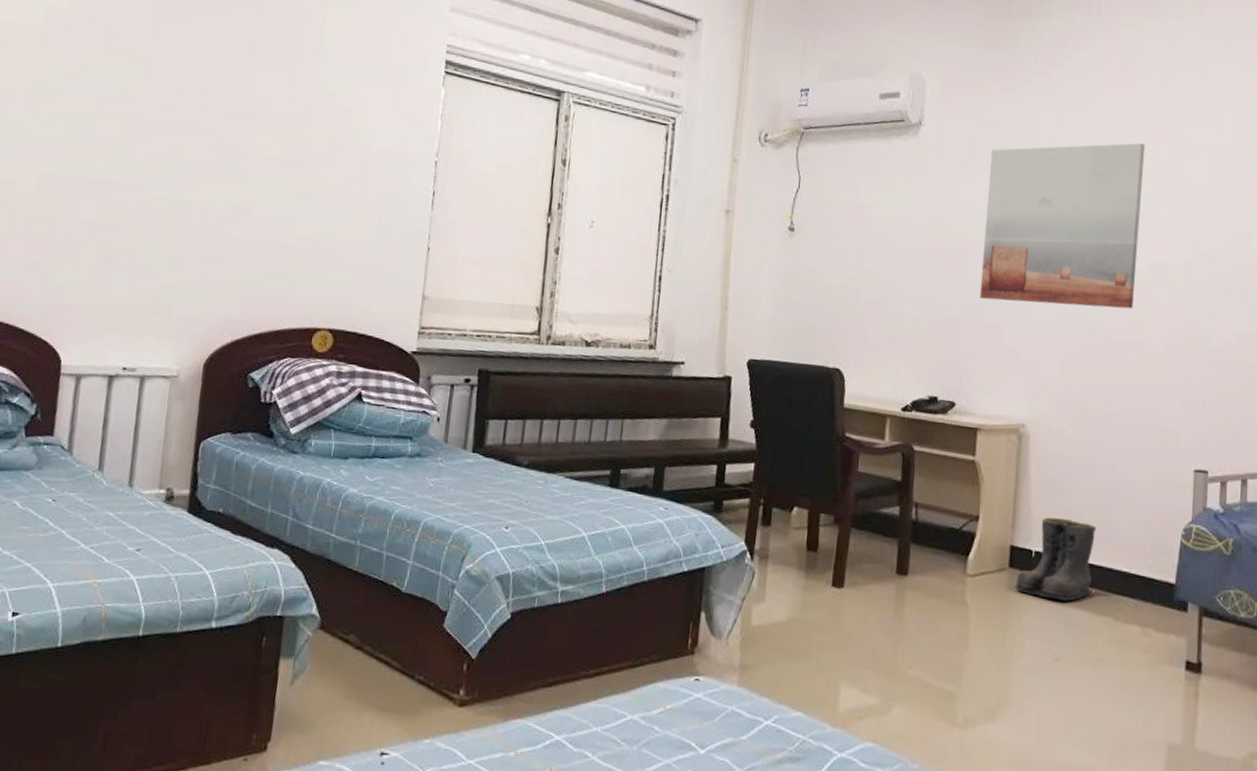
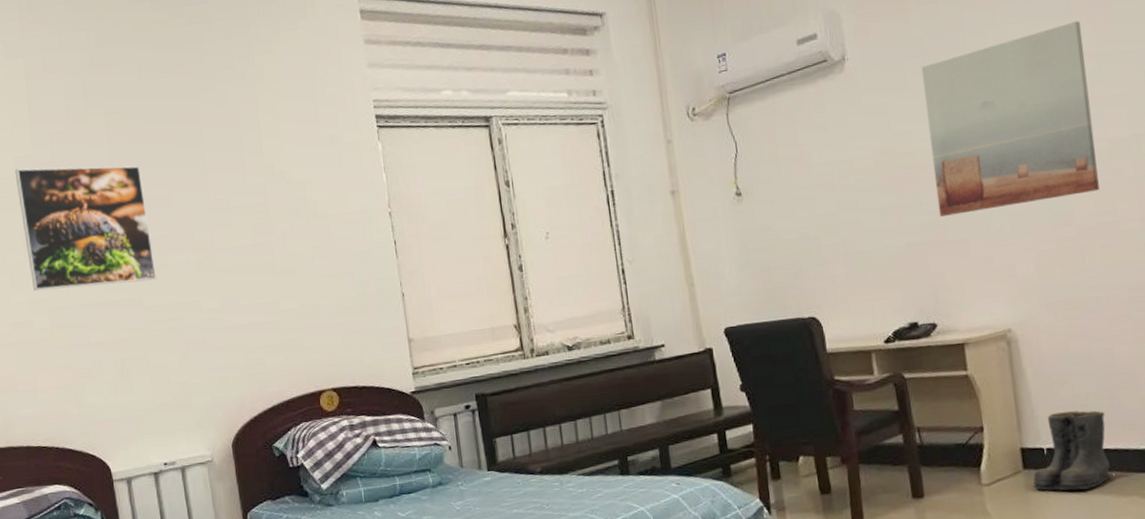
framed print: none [28,18,183,170] -> present [14,165,157,291]

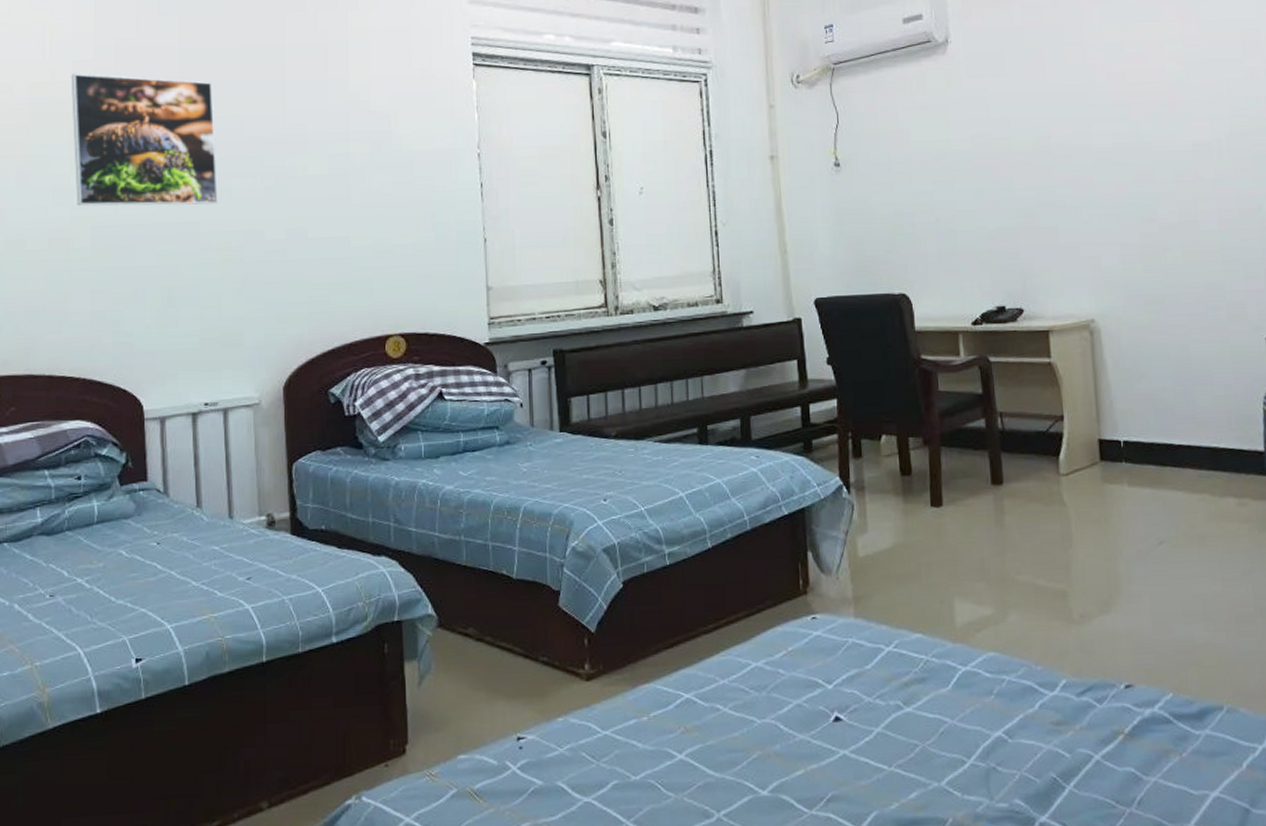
wall art: present [921,21,1100,217] -> none [1020,27,1182,203]
boots: present [1033,410,1113,491] -> none [1109,405,1186,485]

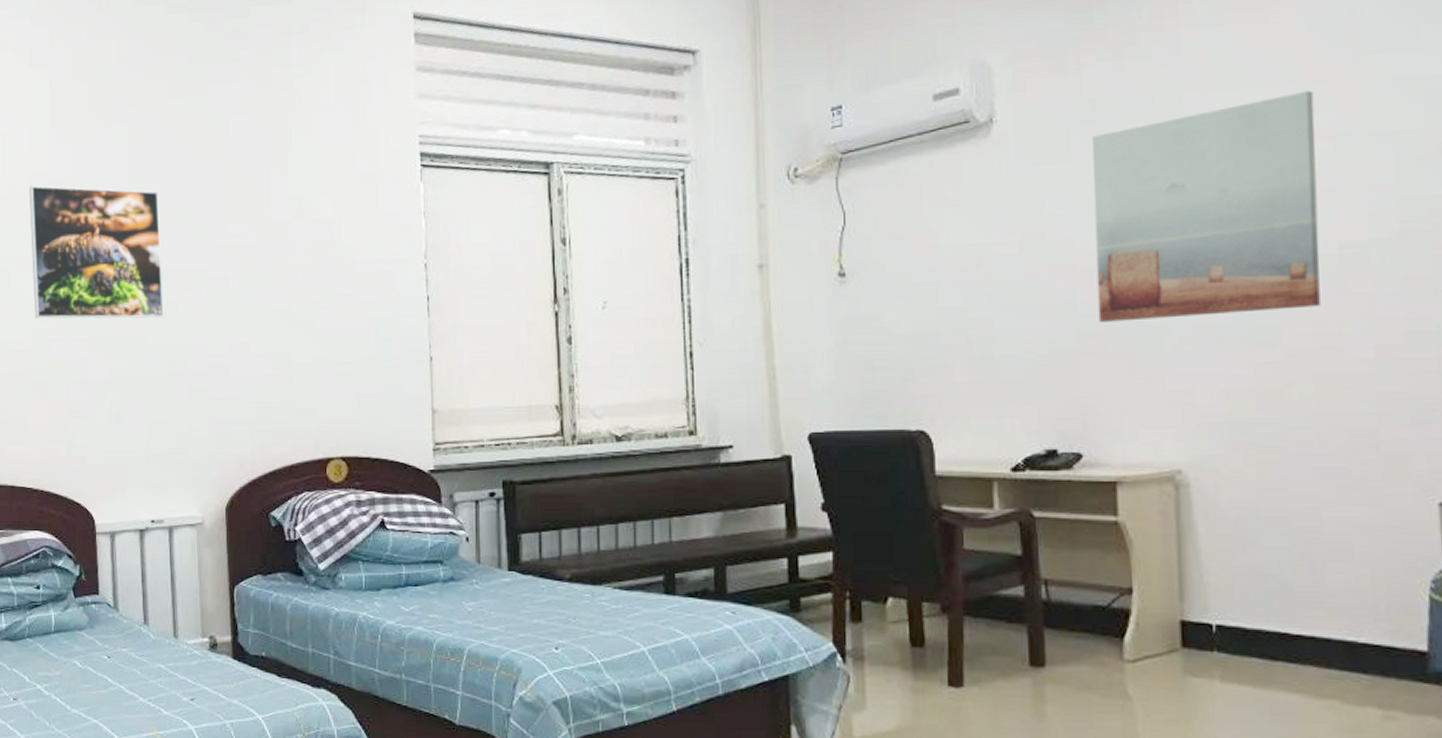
wall art: none [1020,27,1182,203] -> present [1091,91,1320,322]

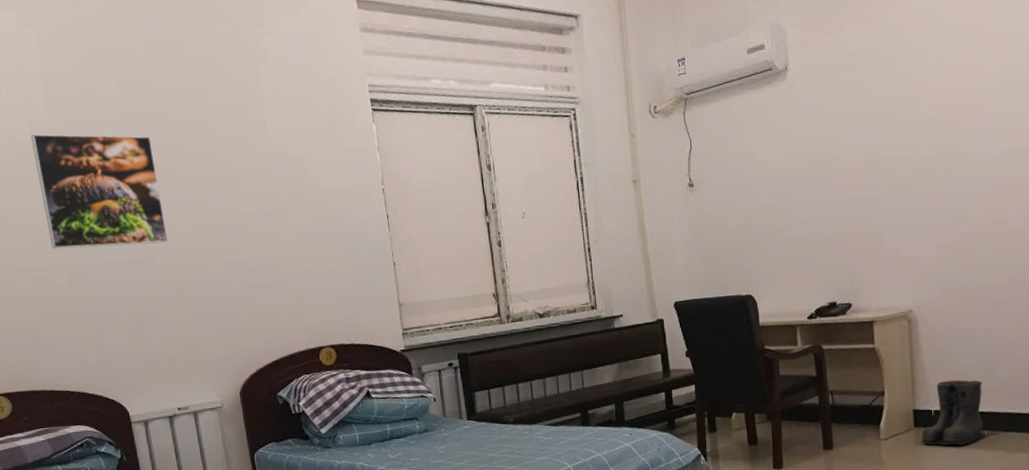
wall art: present [1091,91,1320,322] -> none [851,45,992,212]
boots: none [1193,582,1306,683] -> present [921,380,985,446]

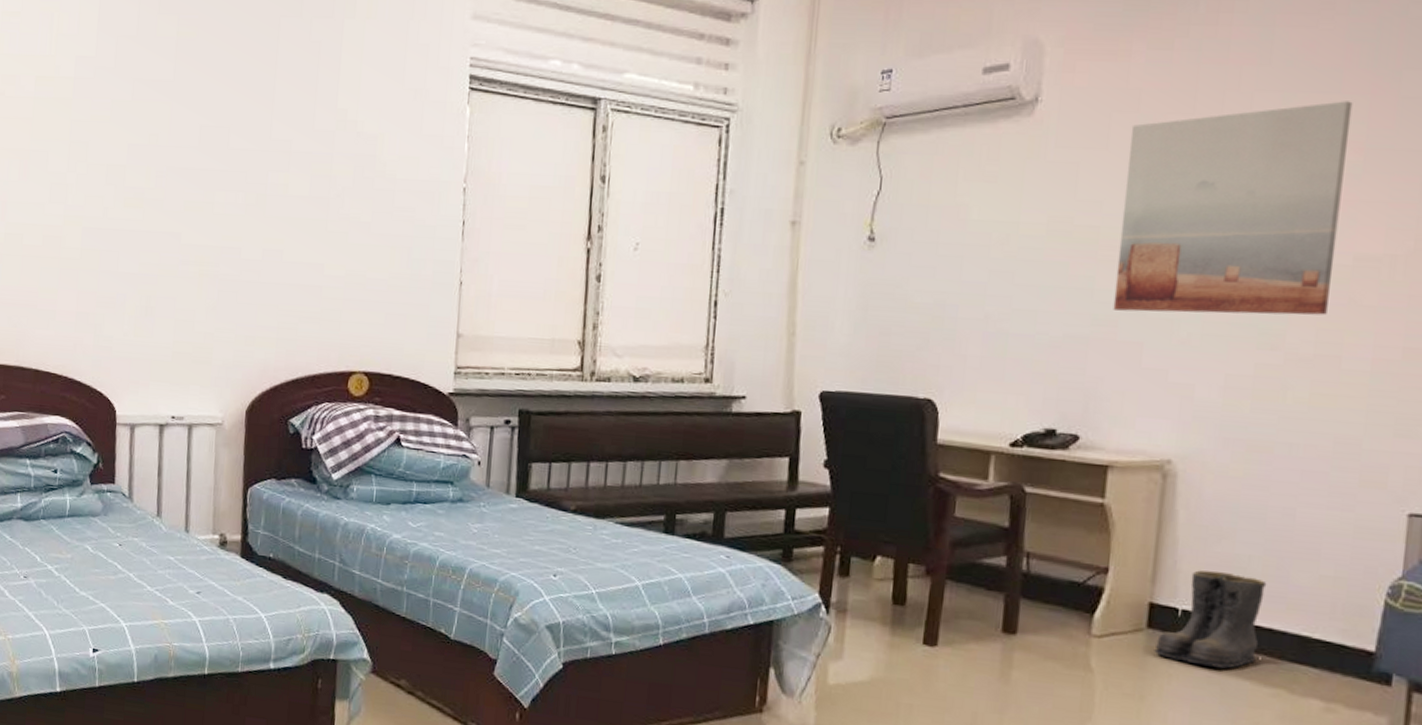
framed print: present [30,133,169,249] -> none [70,69,204,216]
wall art: none [851,45,992,212] -> present [1113,101,1353,316]

